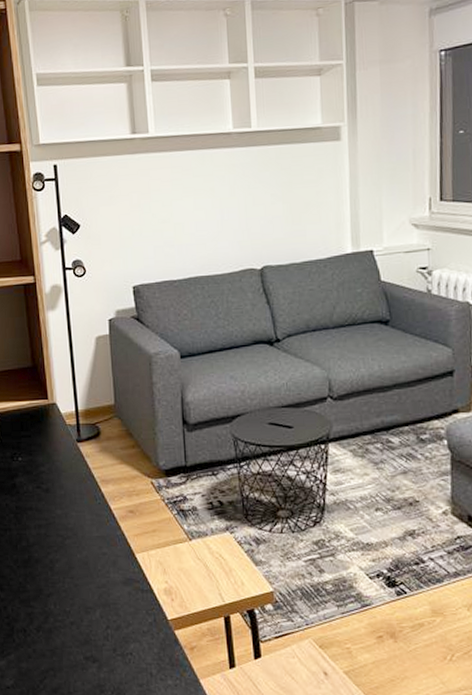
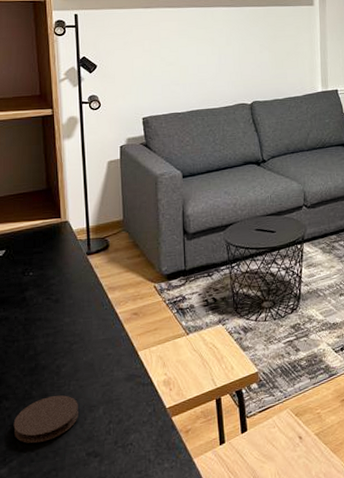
coaster: none [9,592,76,640] -> present [13,395,80,444]

